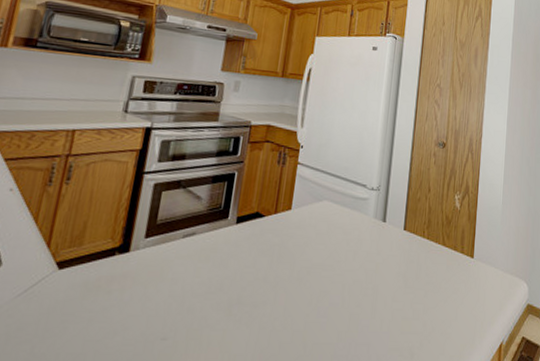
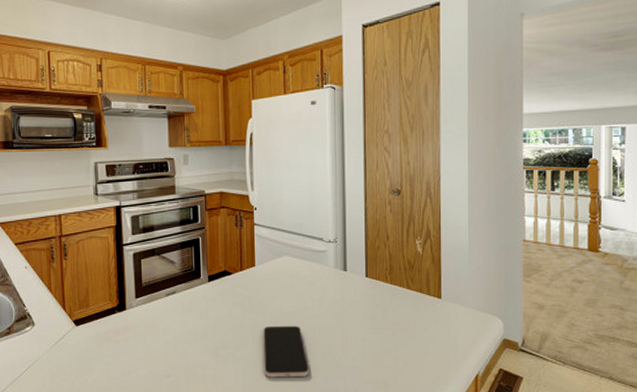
smartphone: none [281,279,334,344] -> present [262,325,310,378]

